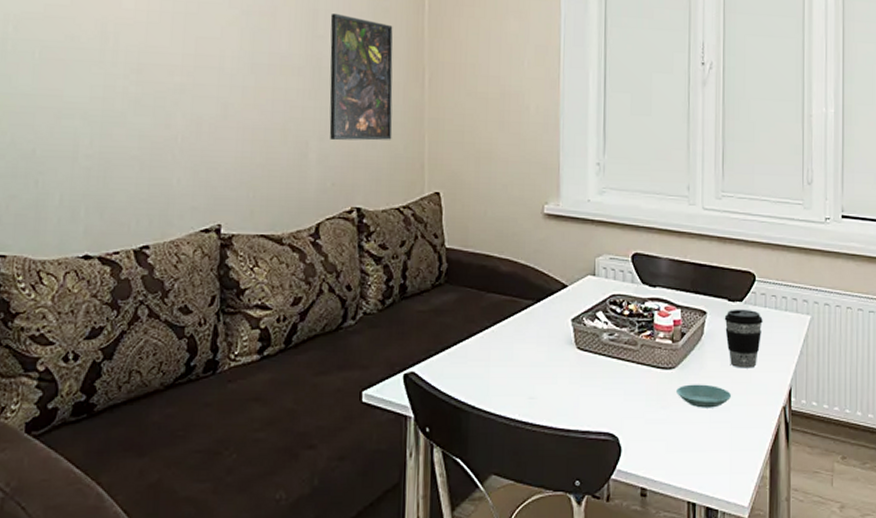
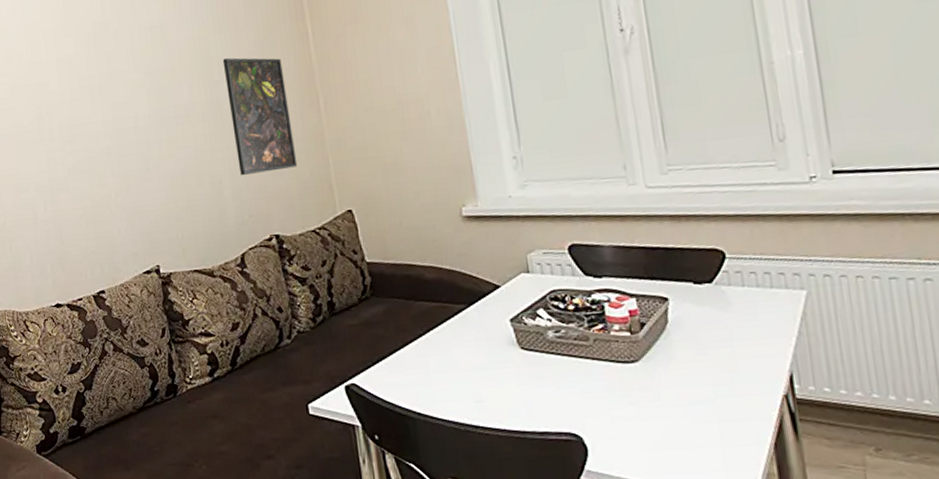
saucer: present [676,384,732,408] -> none [644,376,715,402]
coffee cup: present [724,309,763,368] -> none [691,290,743,356]

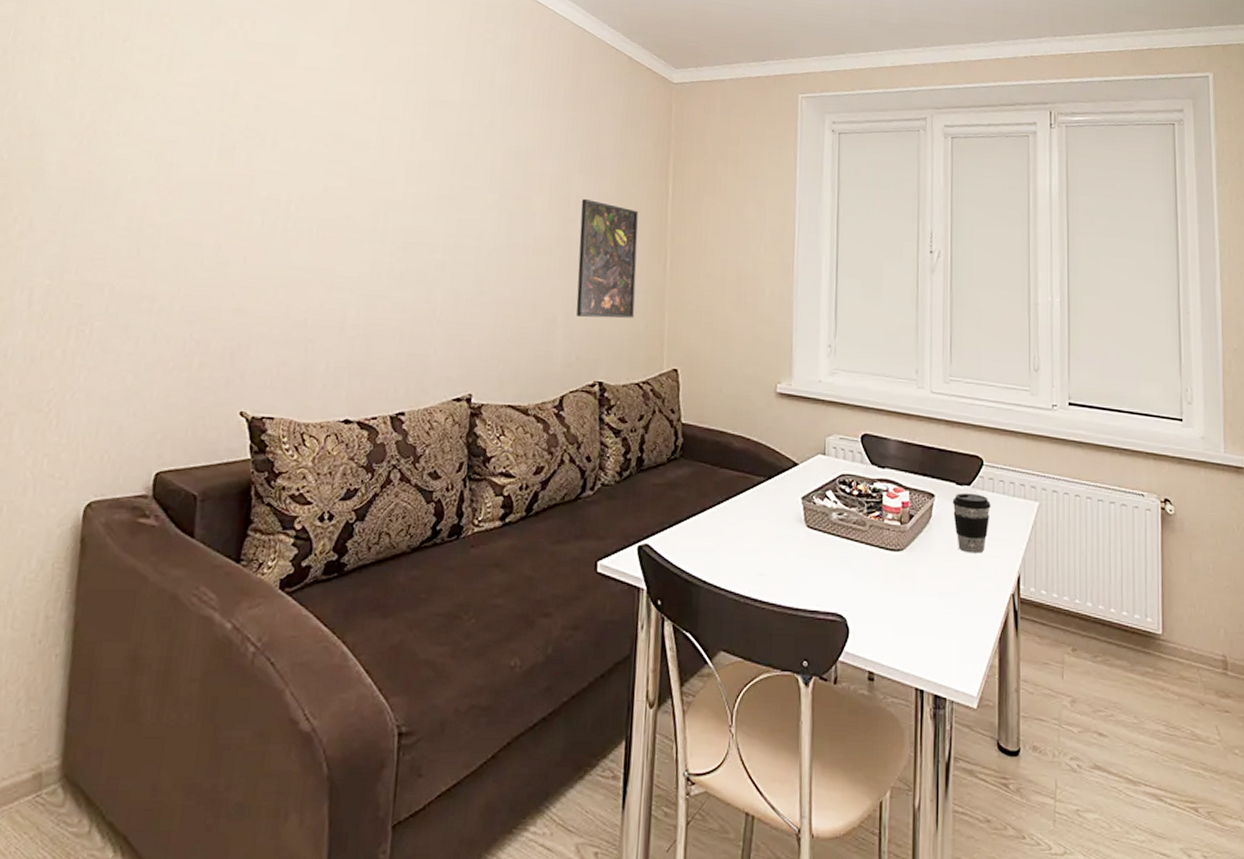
coffee cup: none [691,290,743,356] -> present [952,492,991,554]

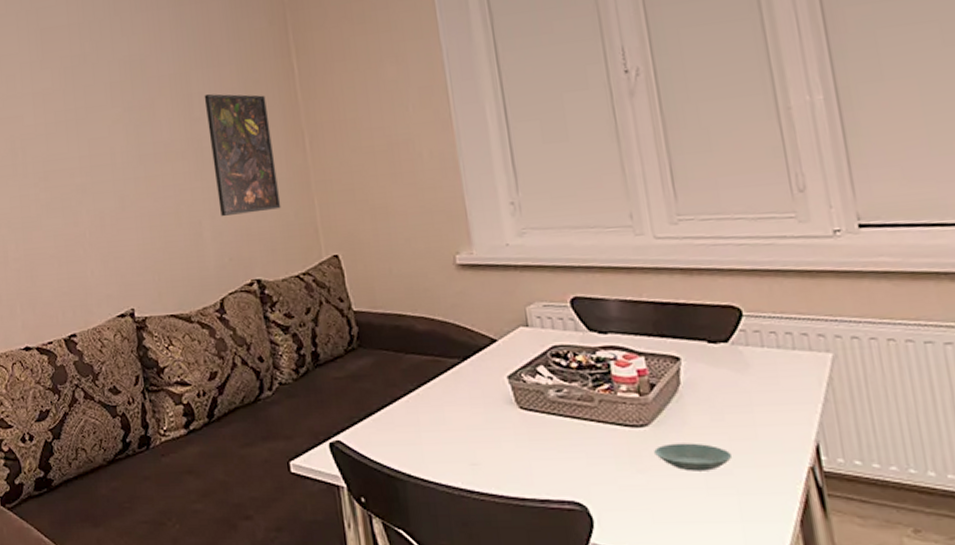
saucer: none [904,567,960,593] -> present [654,443,733,471]
coffee cup: present [952,492,991,554] -> none [705,351,763,423]

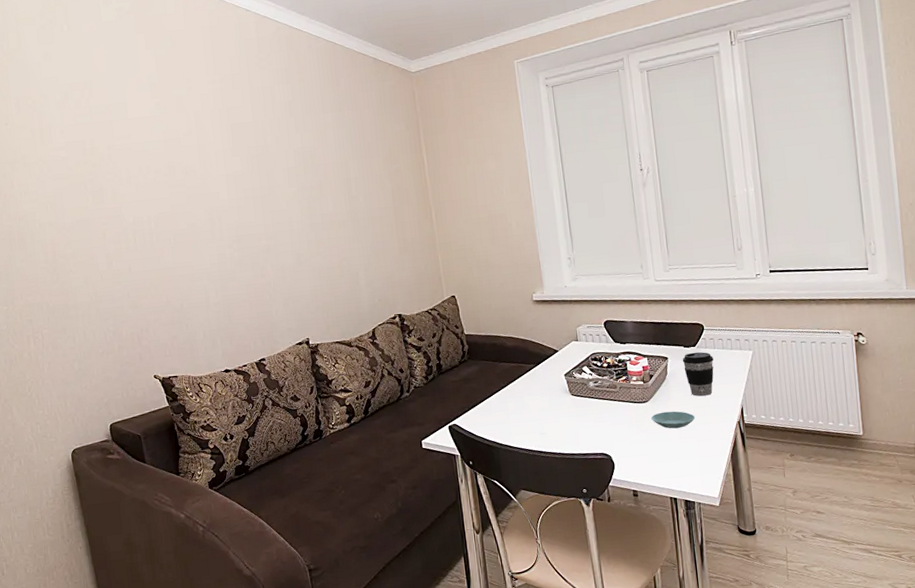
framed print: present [204,93,281,217] -> none [359,178,416,270]
coffee cup: none [705,351,763,423] -> present [682,352,714,397]

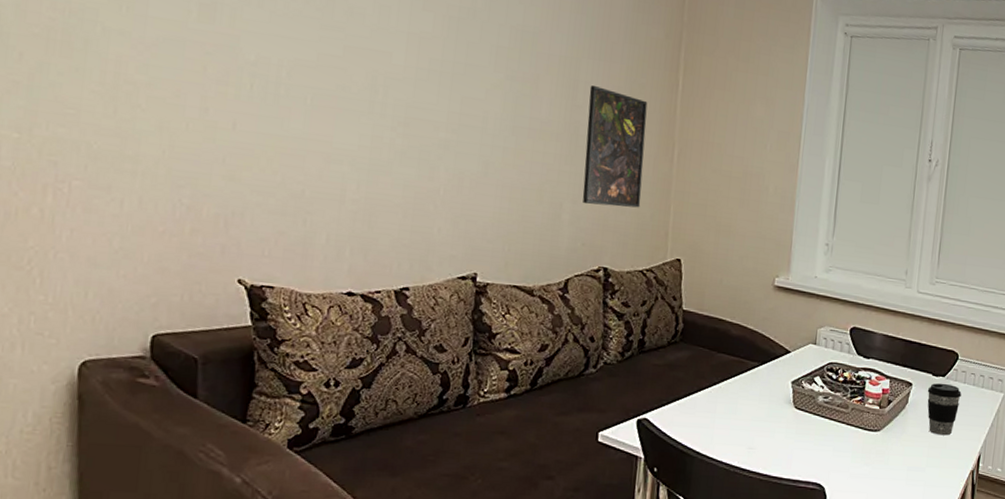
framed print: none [359,178,416,270] -> present [582,85,648,208]
saucer: present [651,411,696,429] -> none [879,445,928,468]

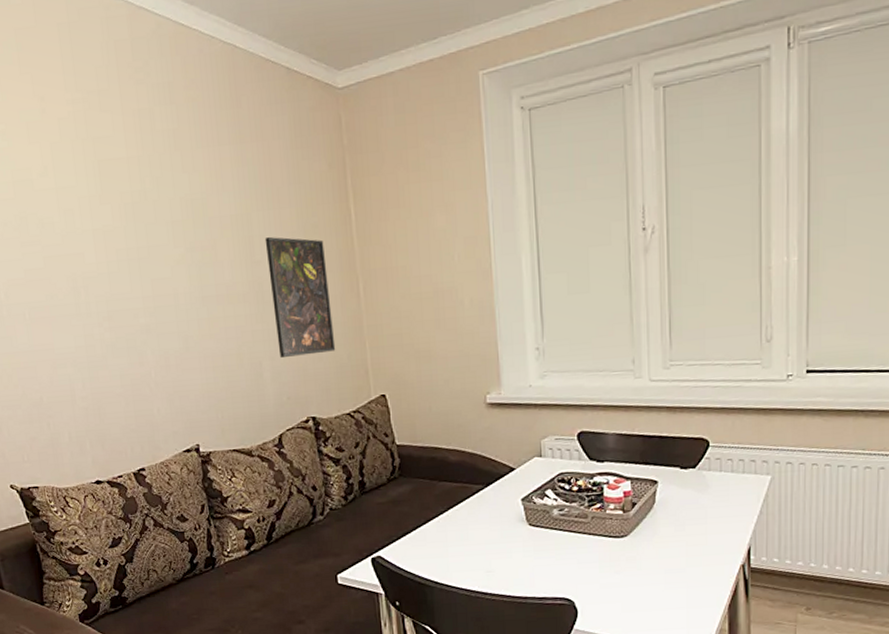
coffee cup: present [927,383,962,436] -> none [676,475,718,532]

